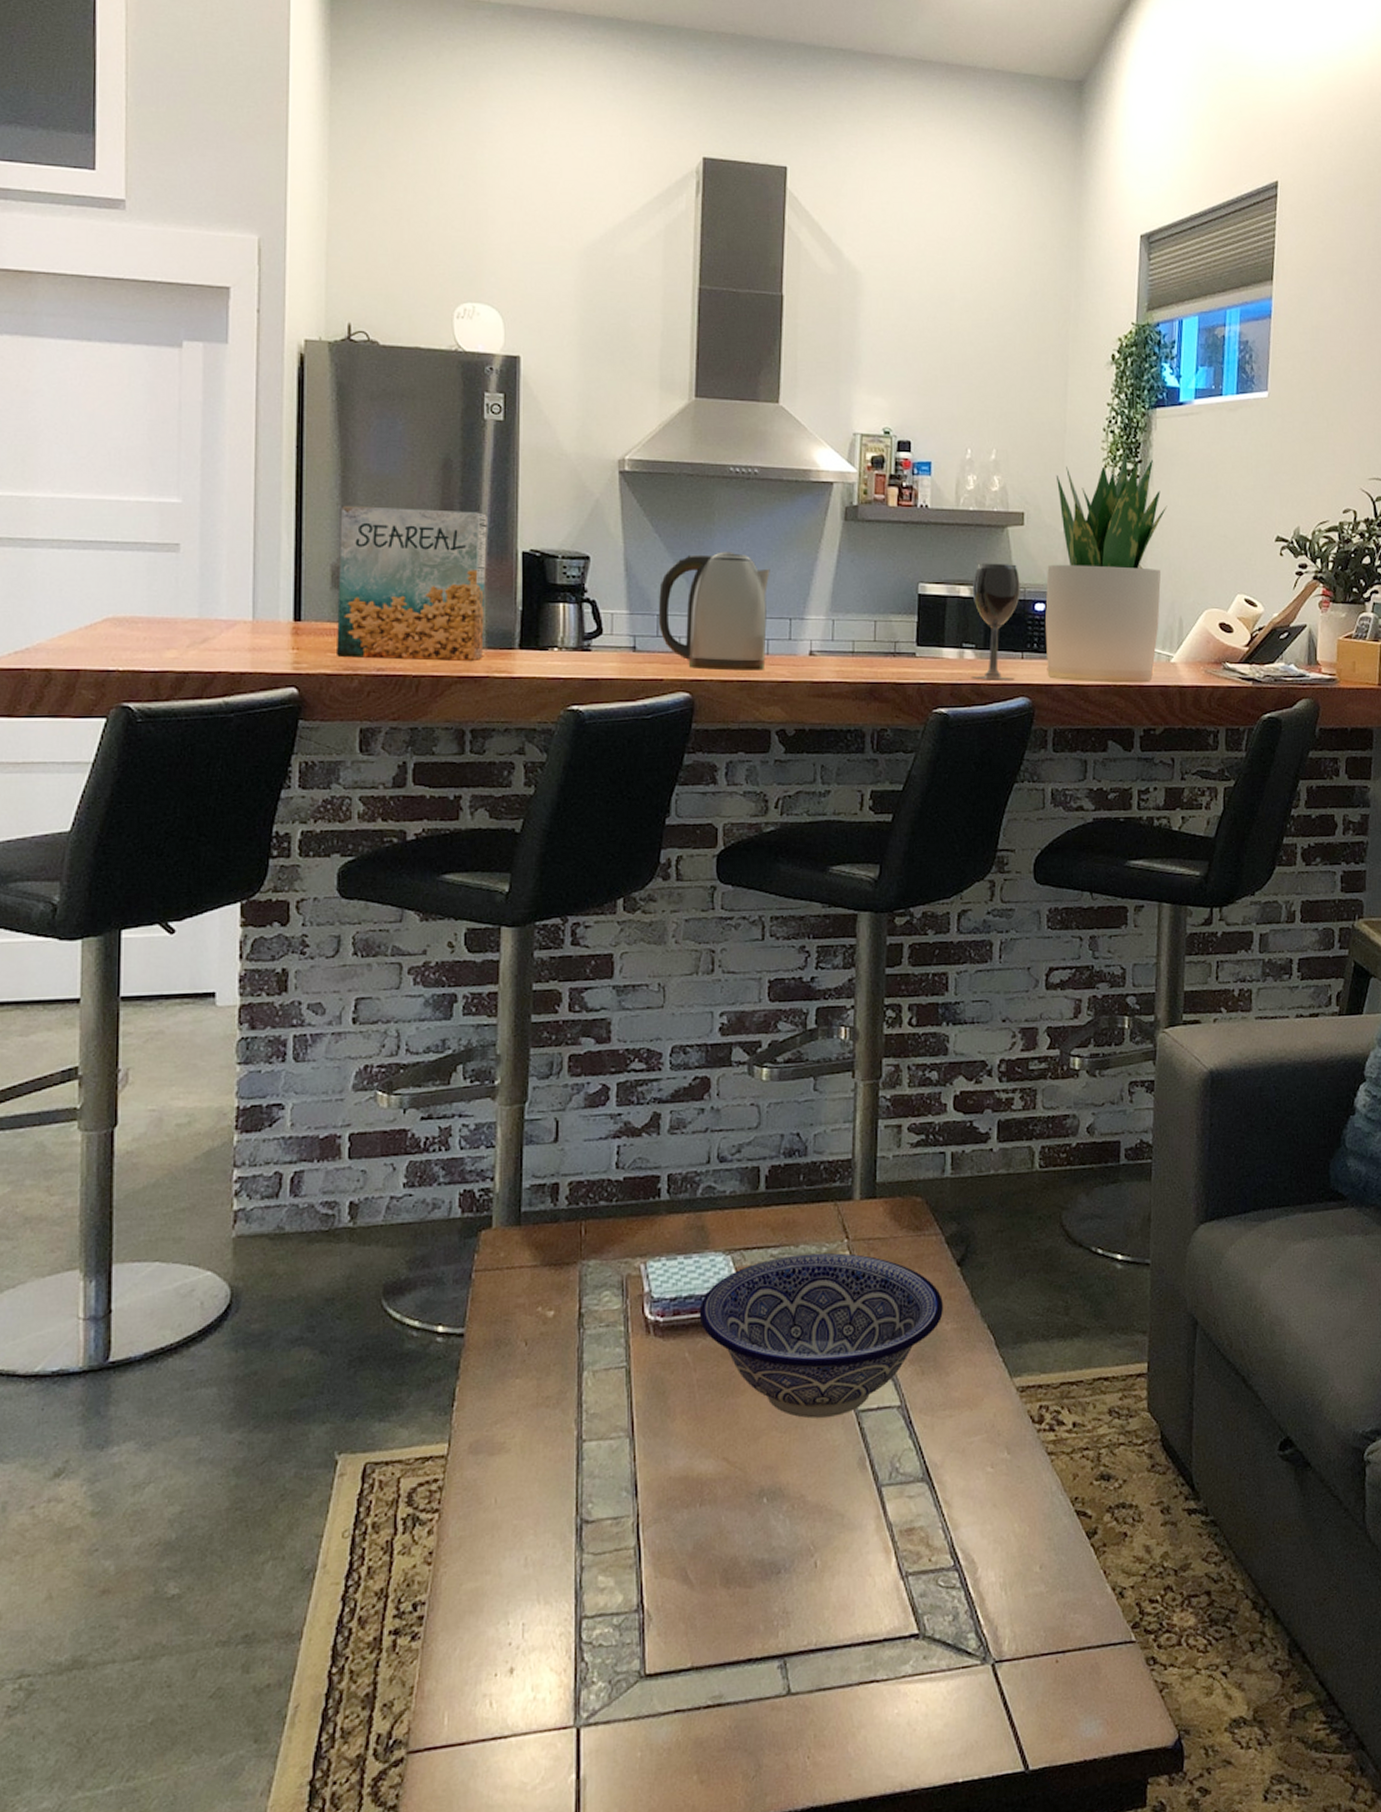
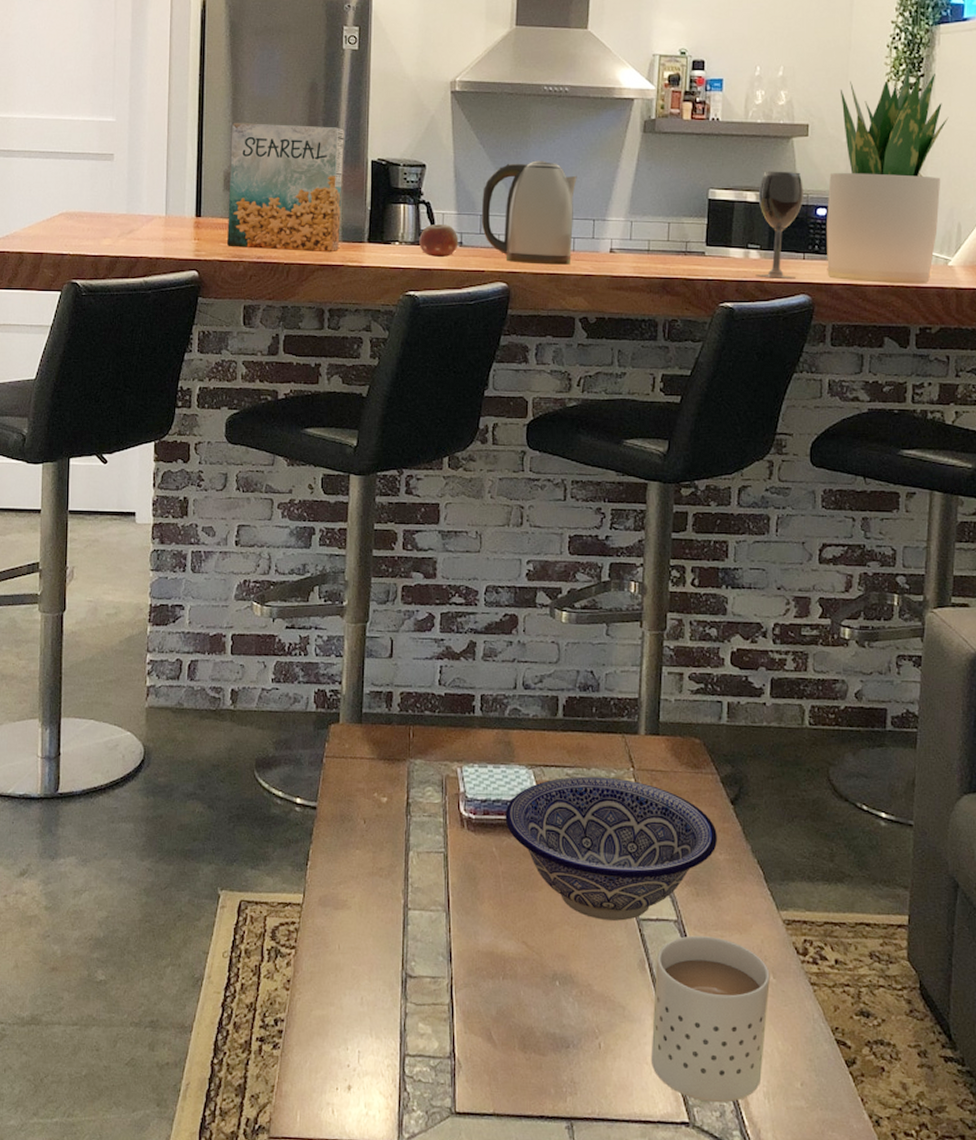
fruit: none [583,626,631,666] -> present [419,225,459,258]
mug: none [874,1418,1004,1607] -> present [651,935,770,1103]

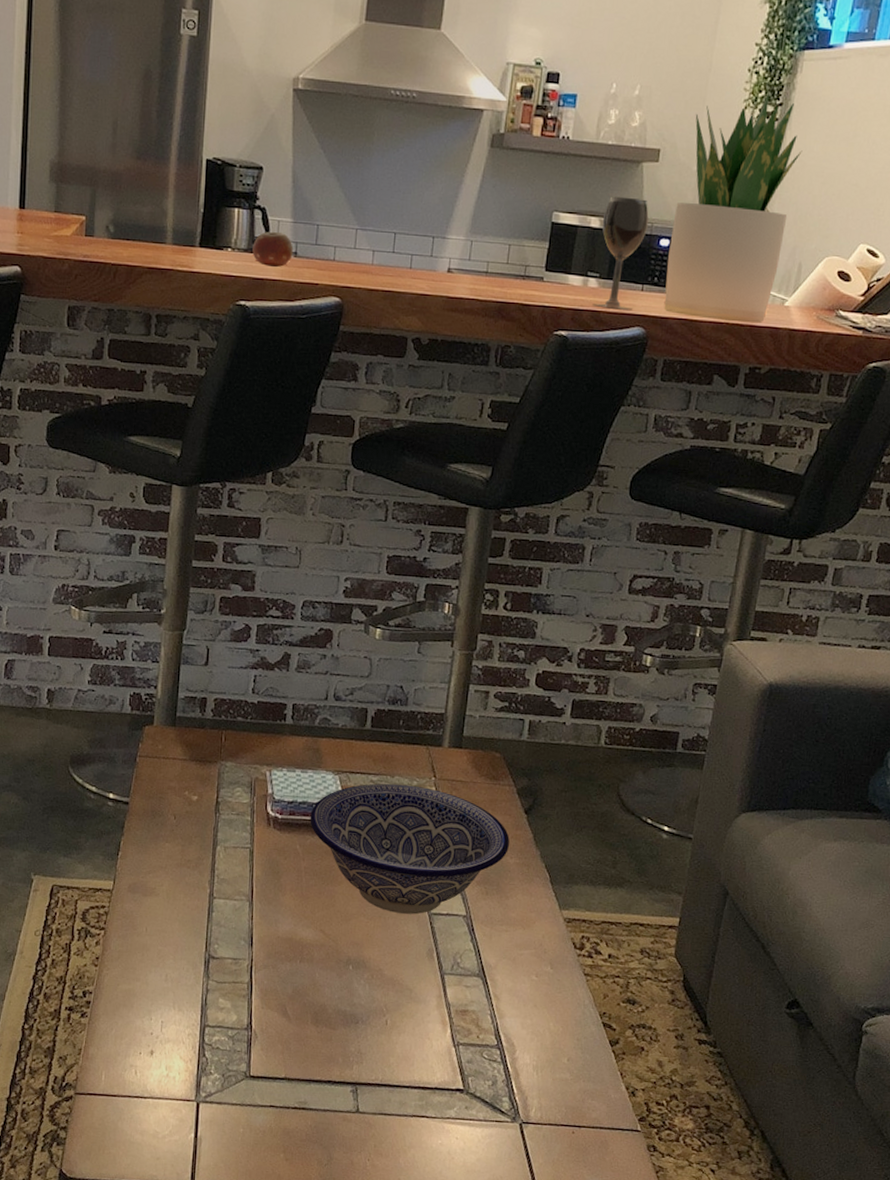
cereal box: present [227,123,344,253] -> none [52,109,179,256]
kettle: present [481,160,577,265] -> none [317,170,420,283]
mug: present [651,935,770,1103] -> none [432,929,548,1074]

